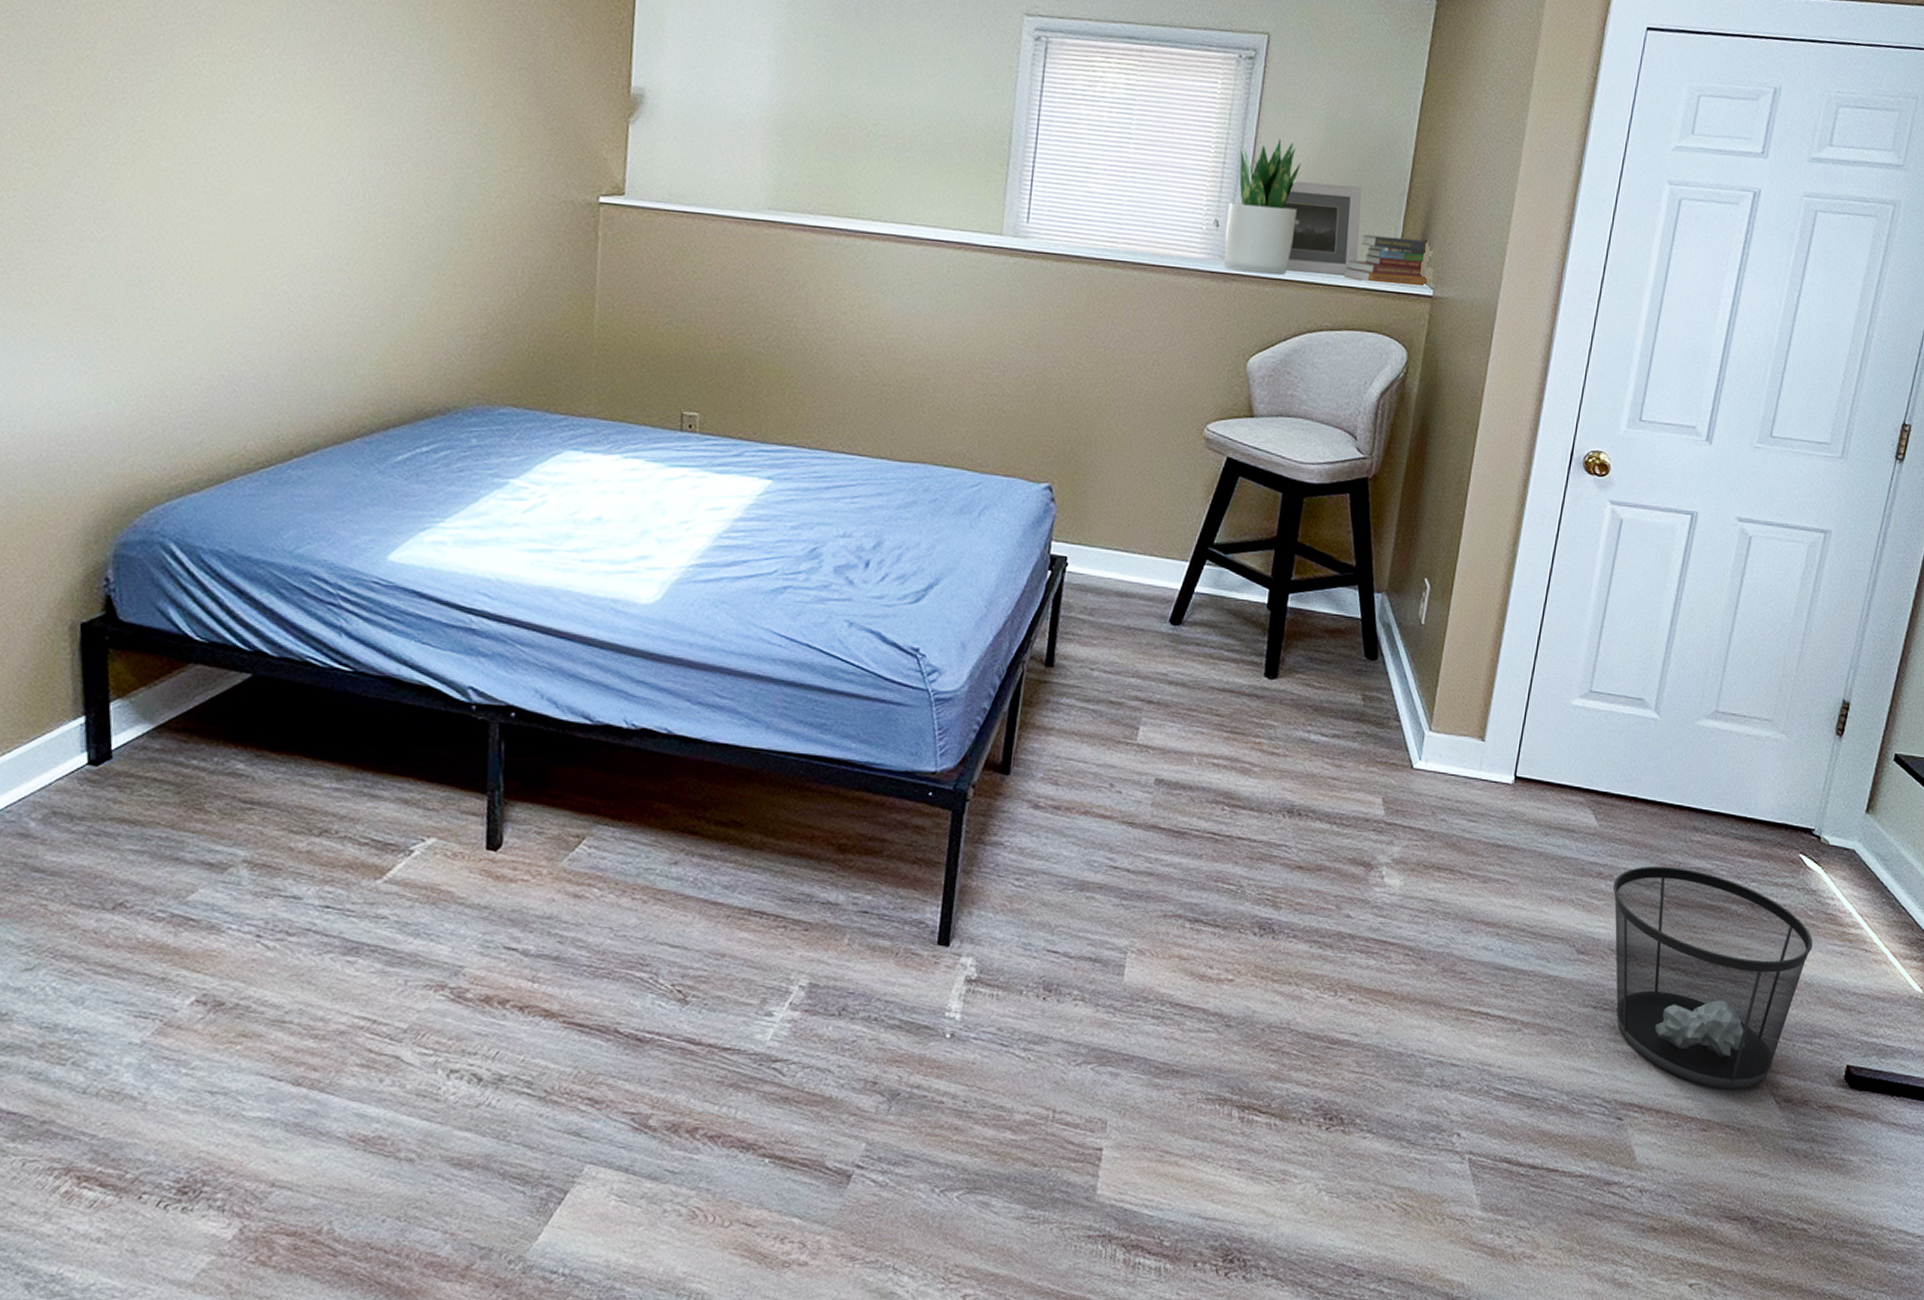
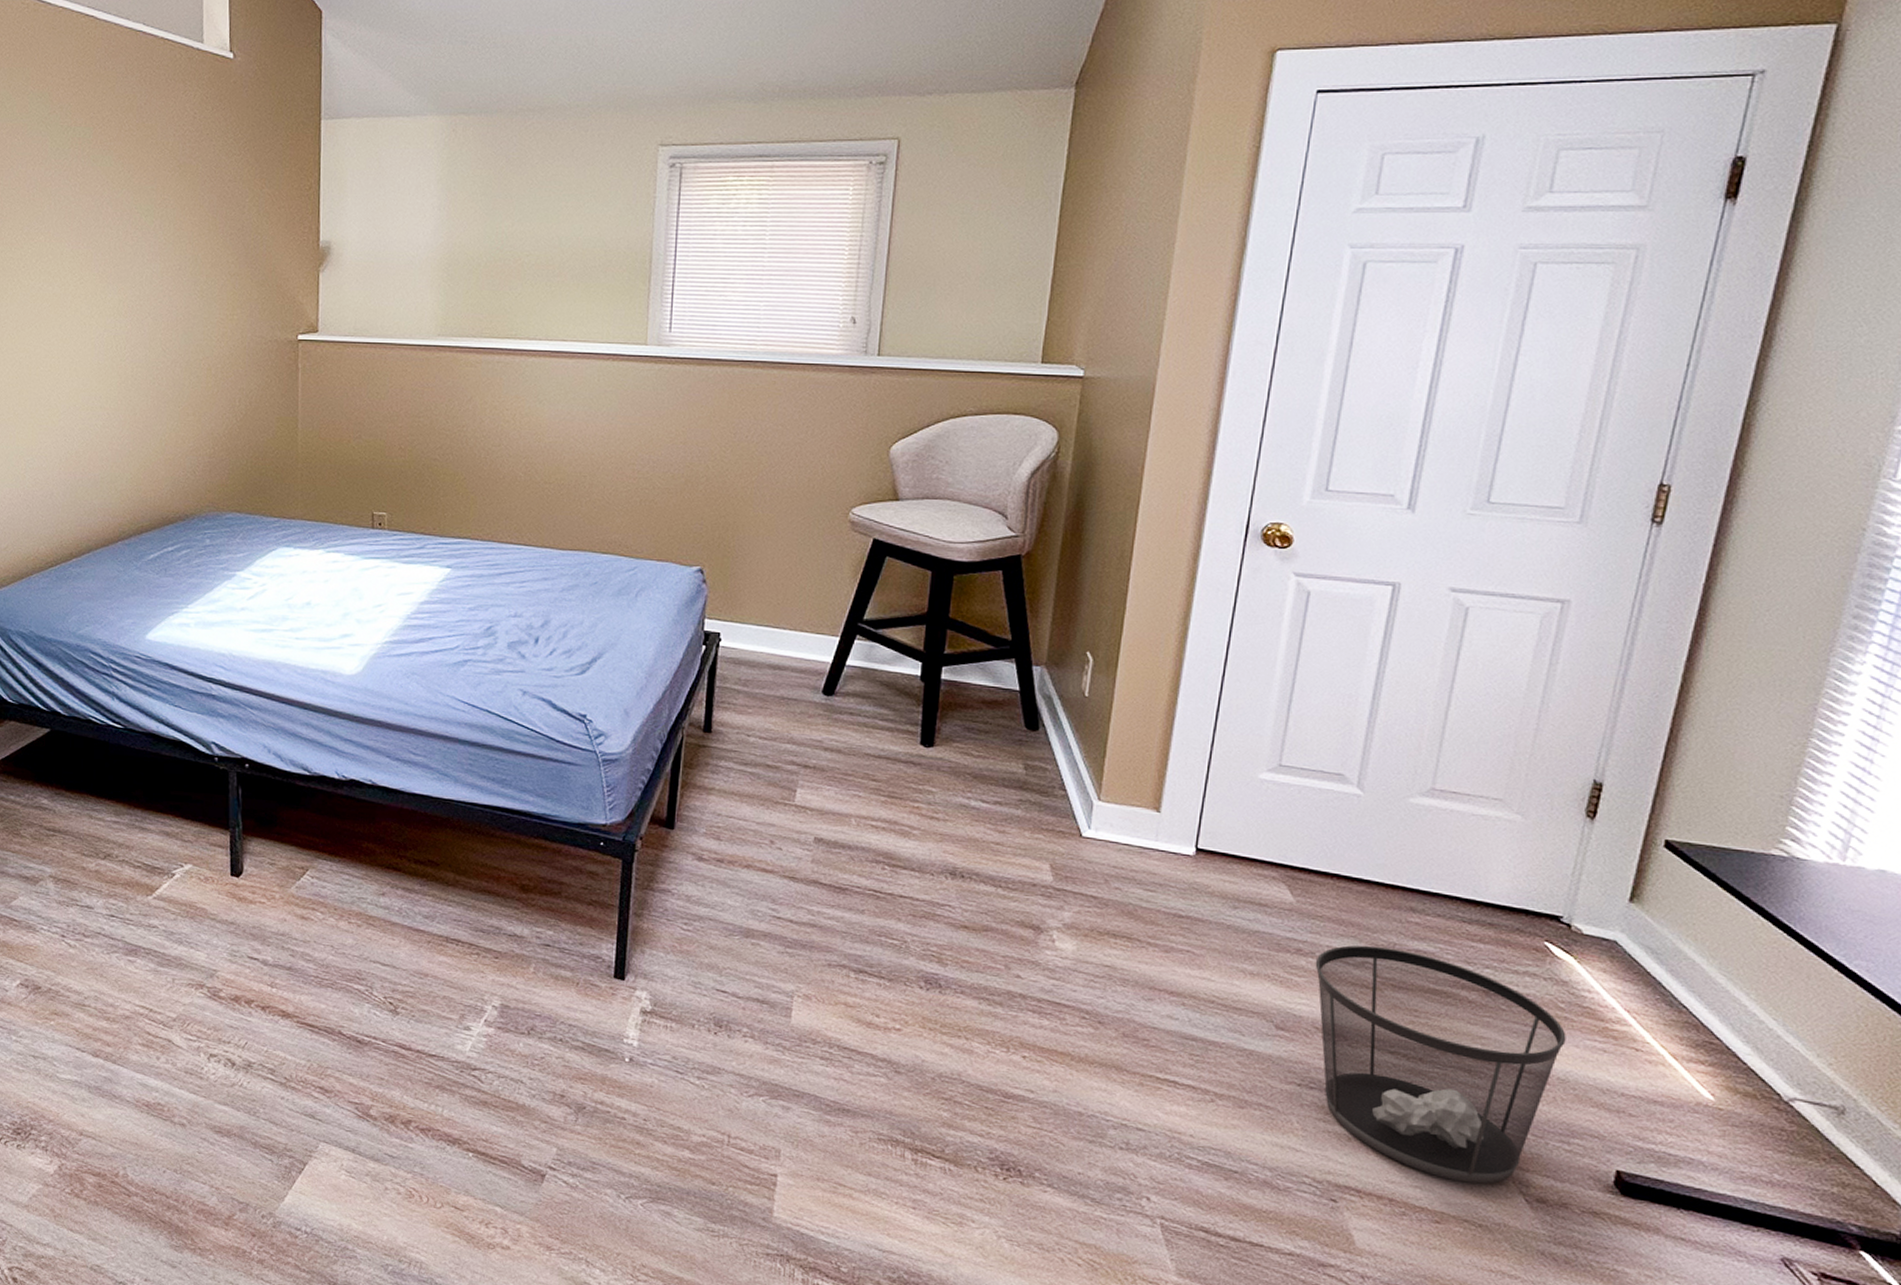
planter: present [1223,139,1302,276] -> none [862,237,939,366]
picture frame: present [1283,180,1362,276] -> none [920,274,1003,363]
books: present [1343,234,1430,285] -> none [986,321,1078,369]

